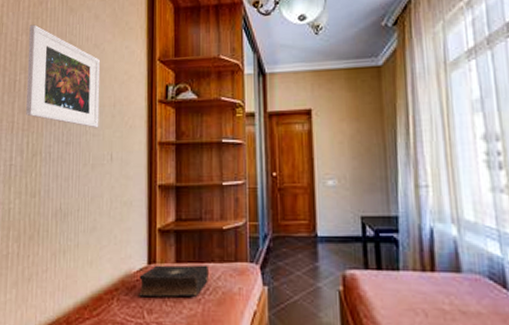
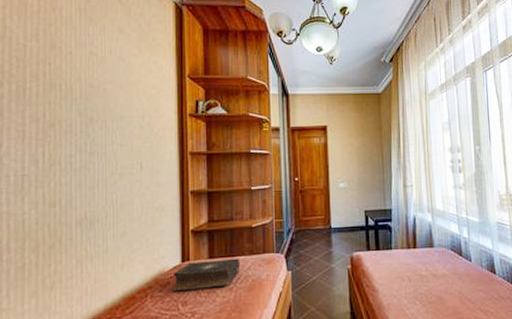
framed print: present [26,24,101,129] -> none [39,31,127,139]

